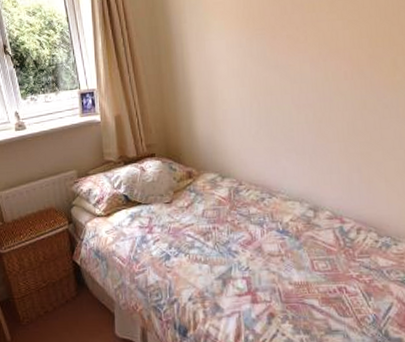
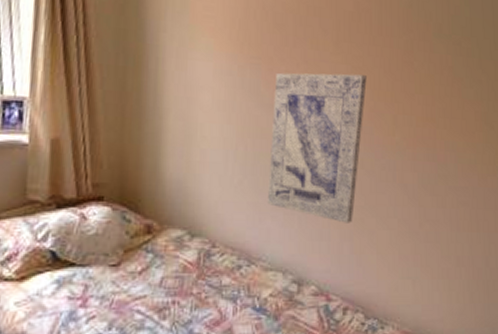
wall art: none [278,26,364,158] -> present [268,72,367,223]

